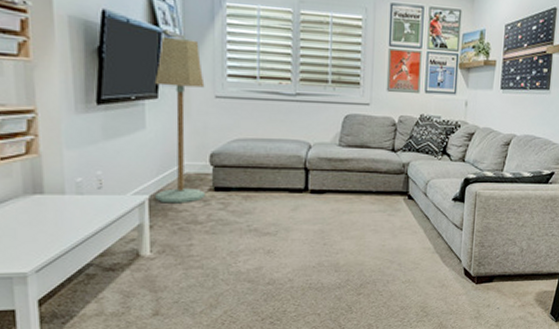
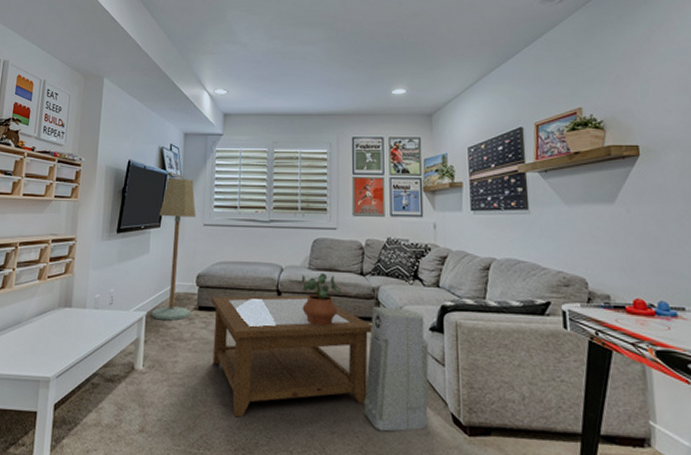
coffee table: none [229,172,401,291] -> present [211,295,372,418]
potted plant: none [331,150,373,201] -> present [302,273,342,326]
air purifier: none [389,180,450,288] -> present [364,306,429,432]

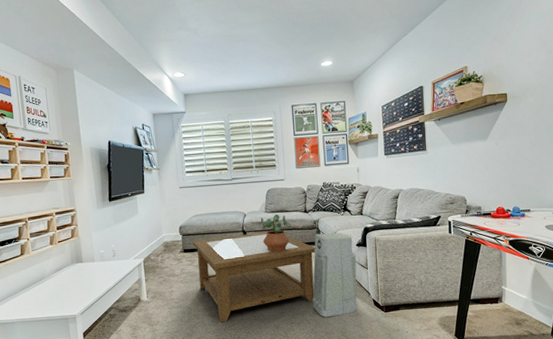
floor lamp: present [151,179,196,321] -> none [141,152,179,263]

